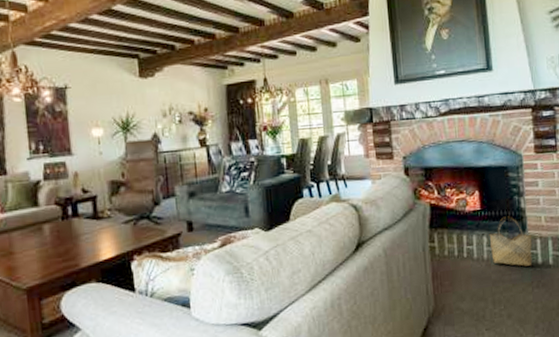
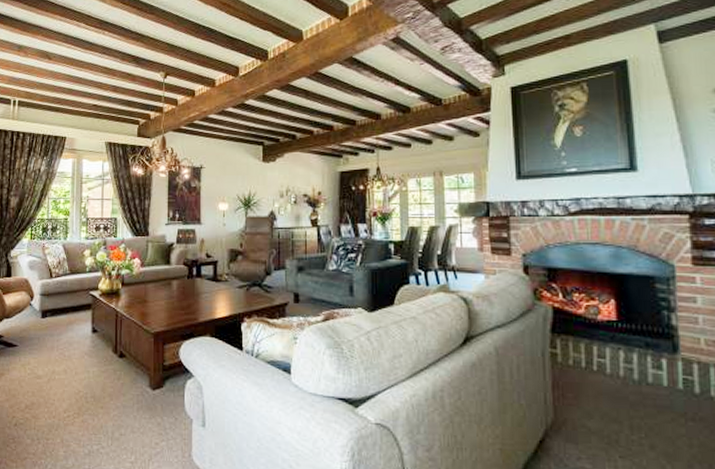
woven basket: present [489,216,533,267] -> none [627,332,687,393]

